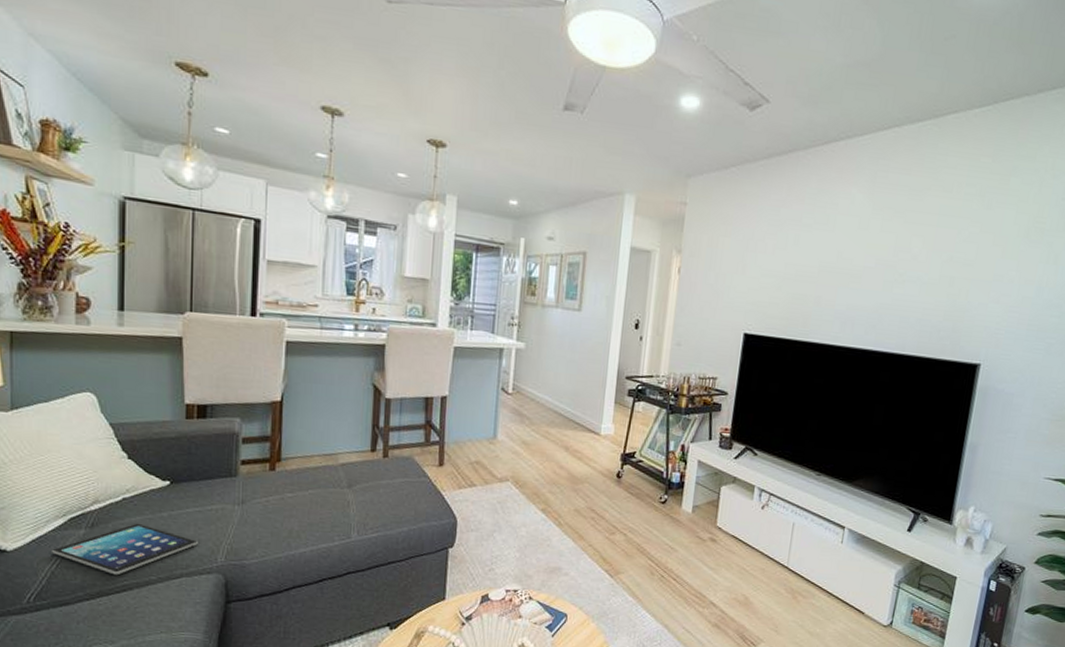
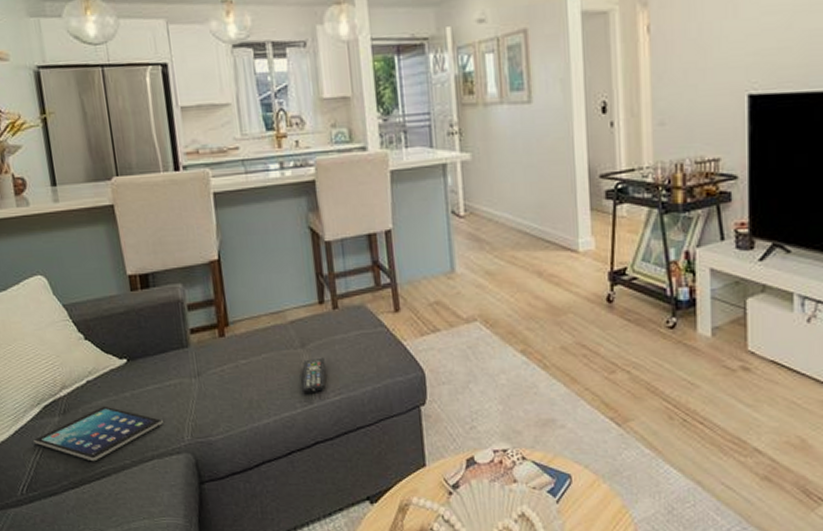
remote control: none [343,498,368,529] -> present [302,357,326,393]

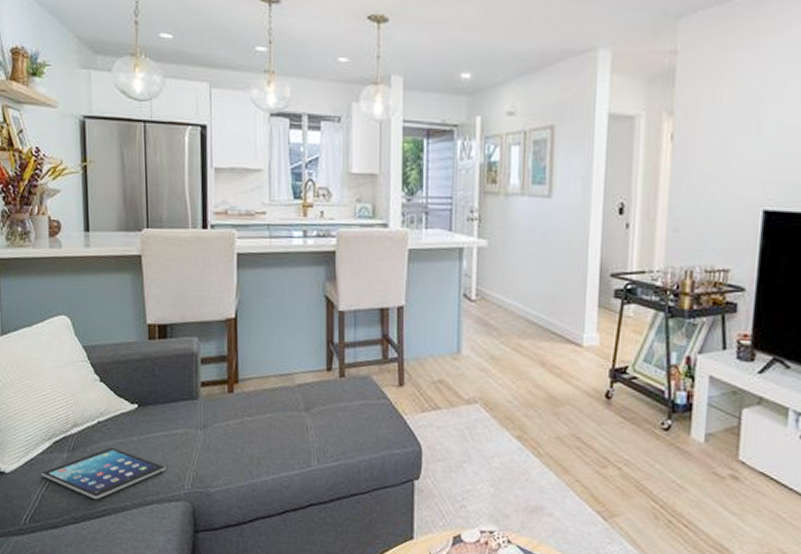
remote control: present [302,357,326,393] -> none [302,422,326,457]

